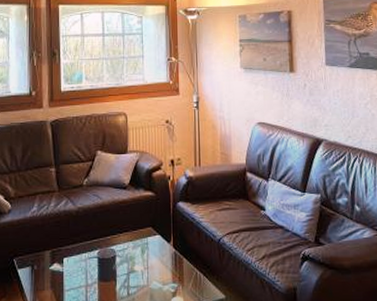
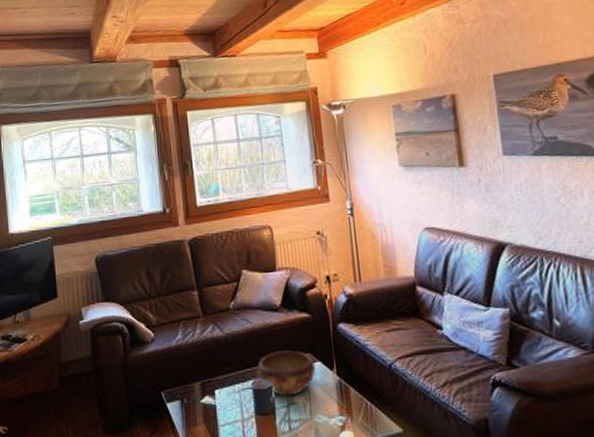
decorative bowl: none [104,224,155,265] -> present [257,350,316,397]

